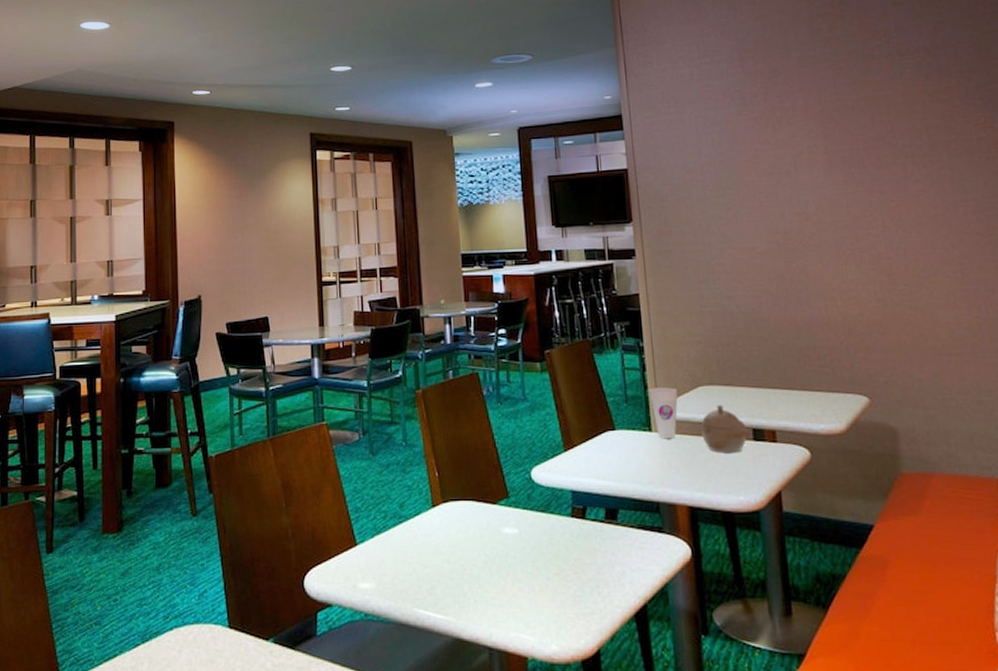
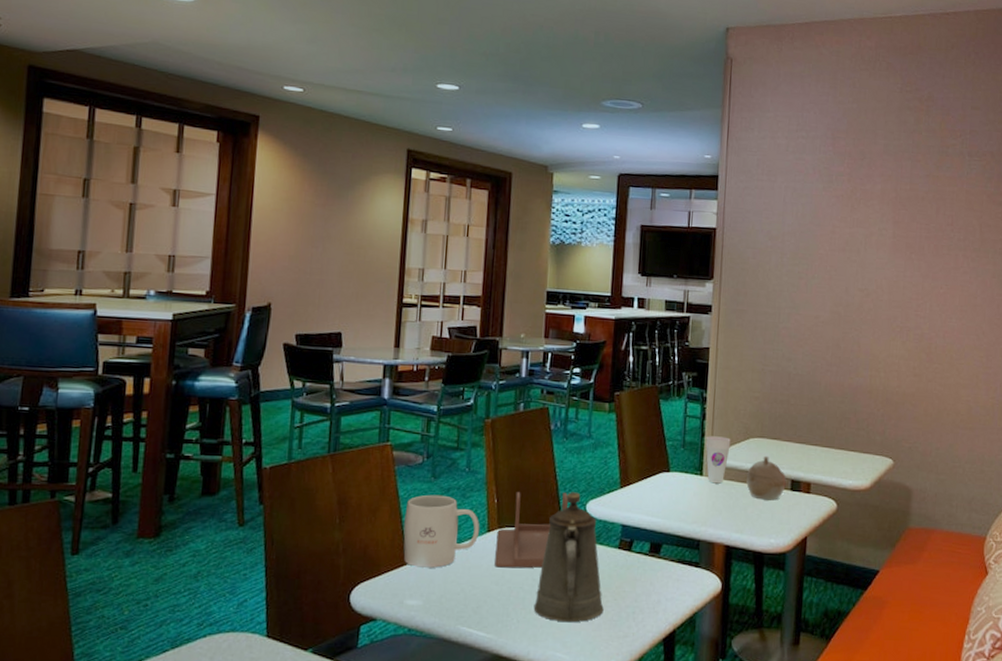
mug: none [348,472,425,548] -> present [403,494,480,568]
napkin holder: none [442,461,512,544] -> present [495,492,569,568]
coffee pot: none [489,459,565,601] -> present [533,492,604,623]

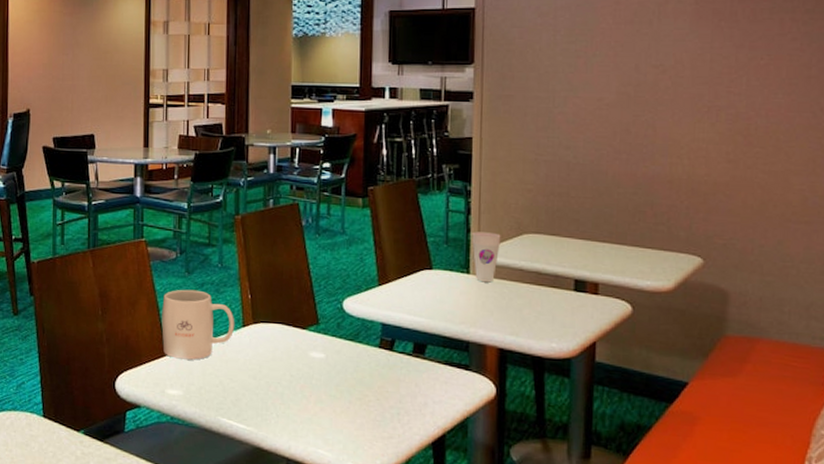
napkin holder: present [495,492,569,568] -> none [251,288,324,364]
coffee pot: present [533,492,604,623] -> none [293,289,366,421]
sugar bowl: present [746,455,786,501] -> none [520,253,568,302]

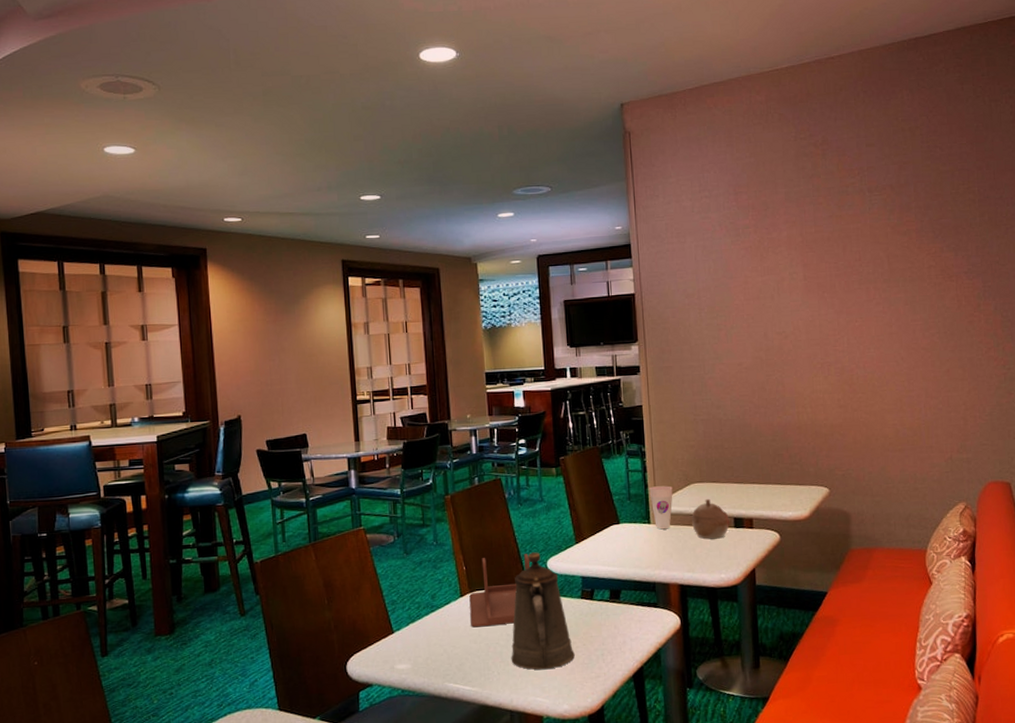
mug: present [161,289,235,360] -> none [384,568,454,635]
napkin holder: none [251,288,324,364] -> present [469,554,531,628]
coffee pot: none [293,289,366,421] -> present [511,552,575,670]
sugar bowl: none [520,253,568,302] -> present [691,498,730,540]

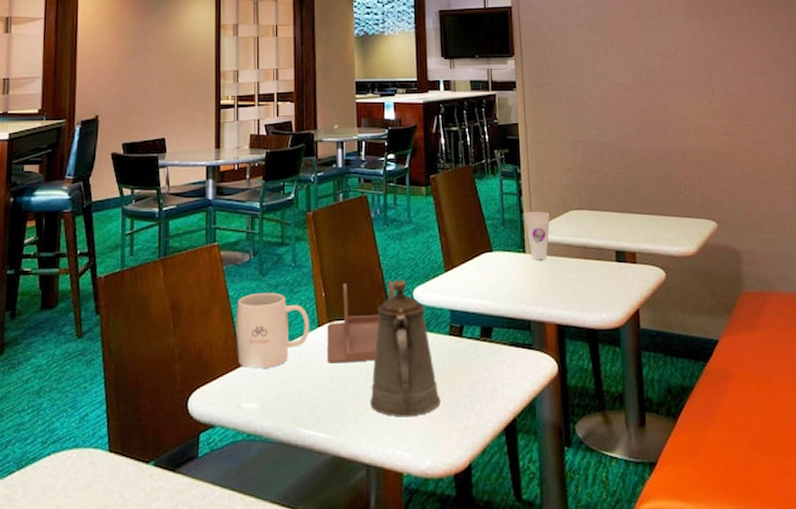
mug: none [384,568,454,635] -> present [236,292,310,369]
sugar bowl: present [691,498,730,540] -> none [569,228,611,274]

